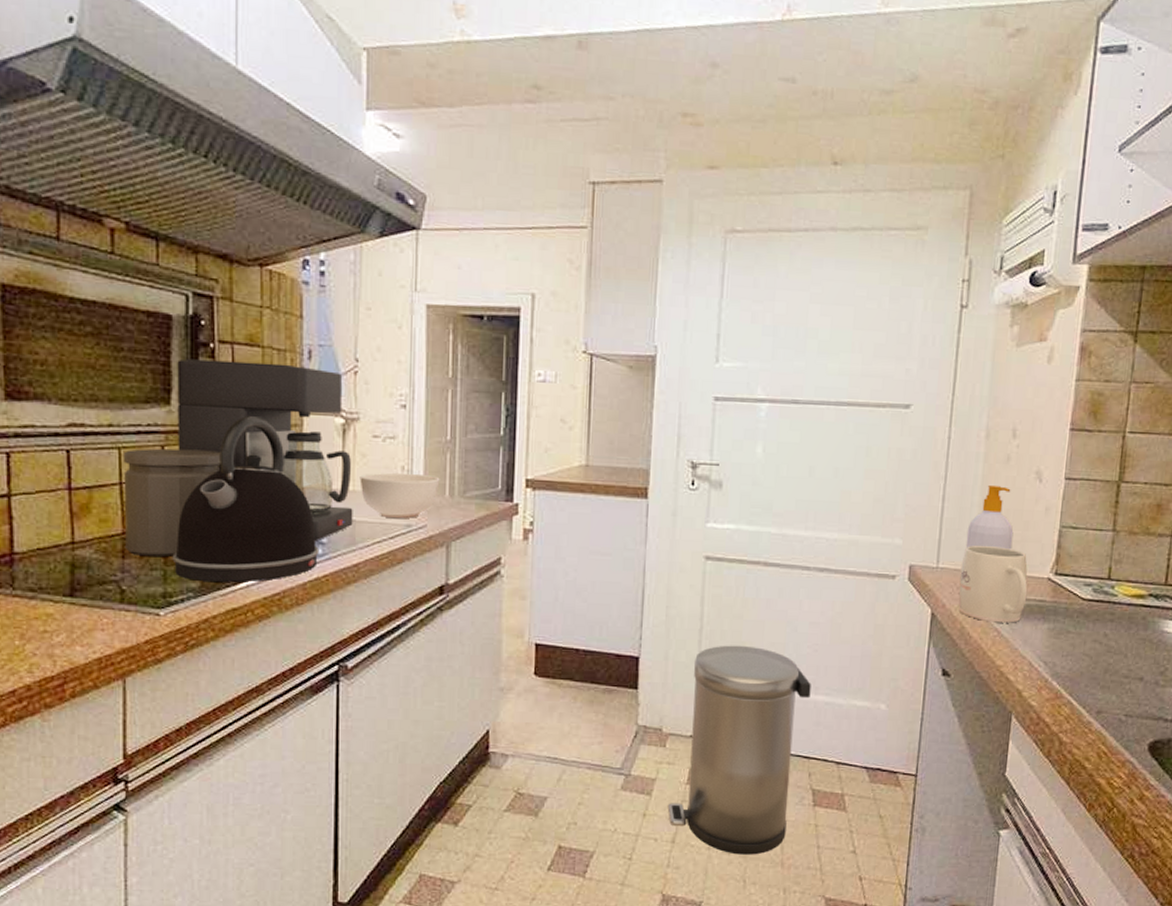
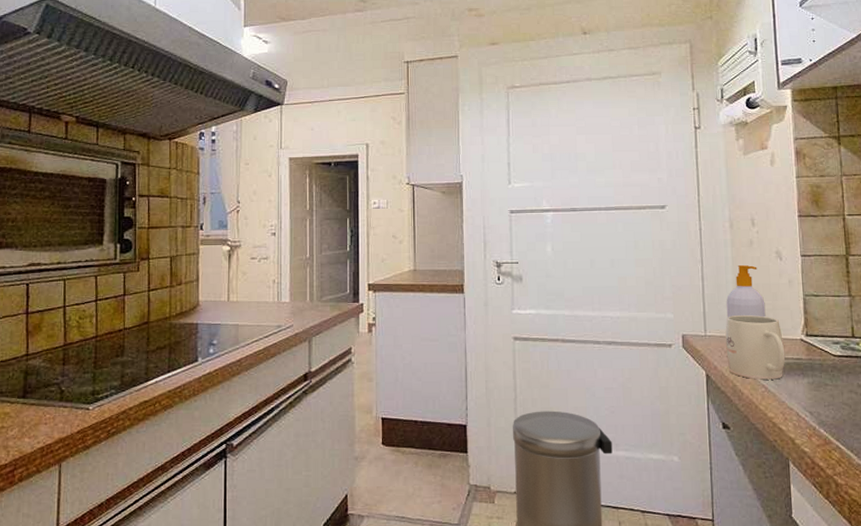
jar: present [123,448,221,557] -> none [66,277,139,362]
kettle: present [172,415,319,582] -> none [100,248,211,380]
coffee maker: present [177,359,353,540] -> none [107,209,237,342]
bowl: present [359,472,440,519] -> none [241,285,302,322]

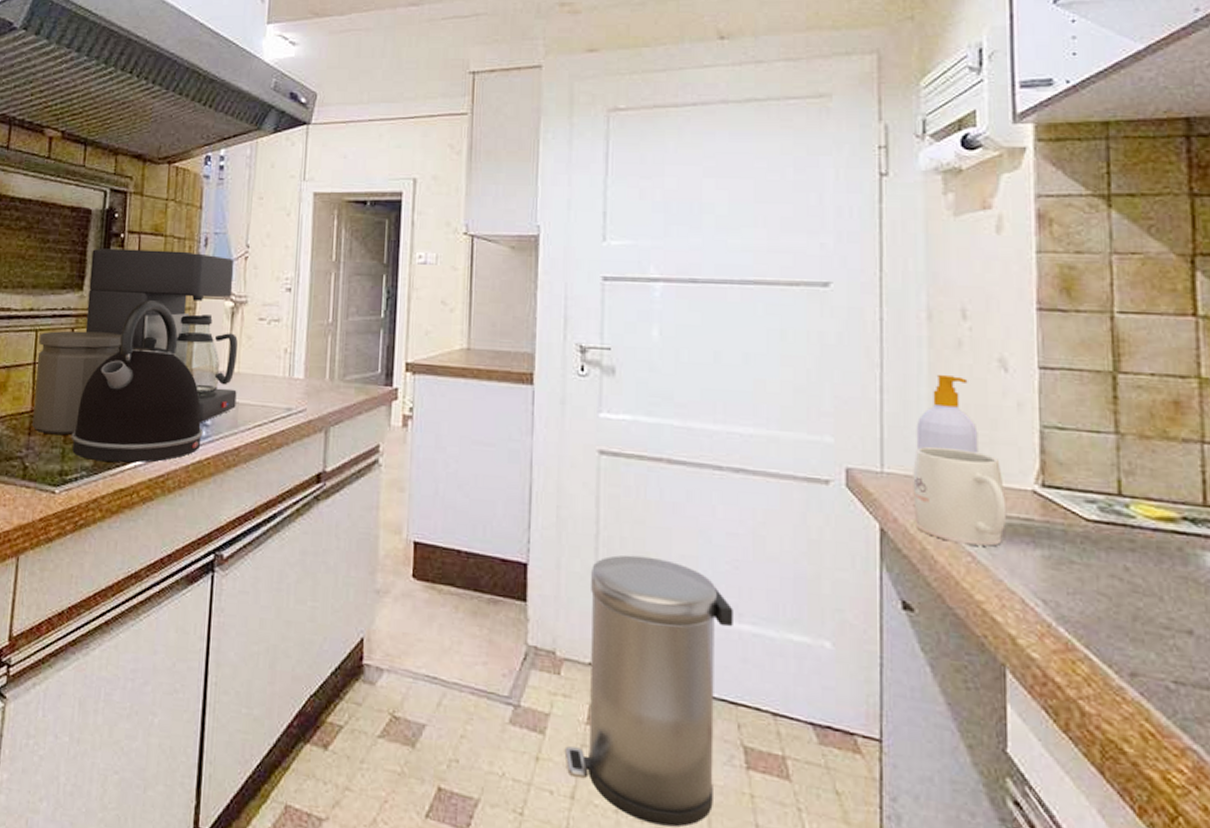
jar: none [66,277,139,362] -> present [32,330,122,435]
kettle: none [100,248,211,380] -> present [71,299,203,463]
coffee maker: none [107,209,237,342] -> present [85,248,238,422]

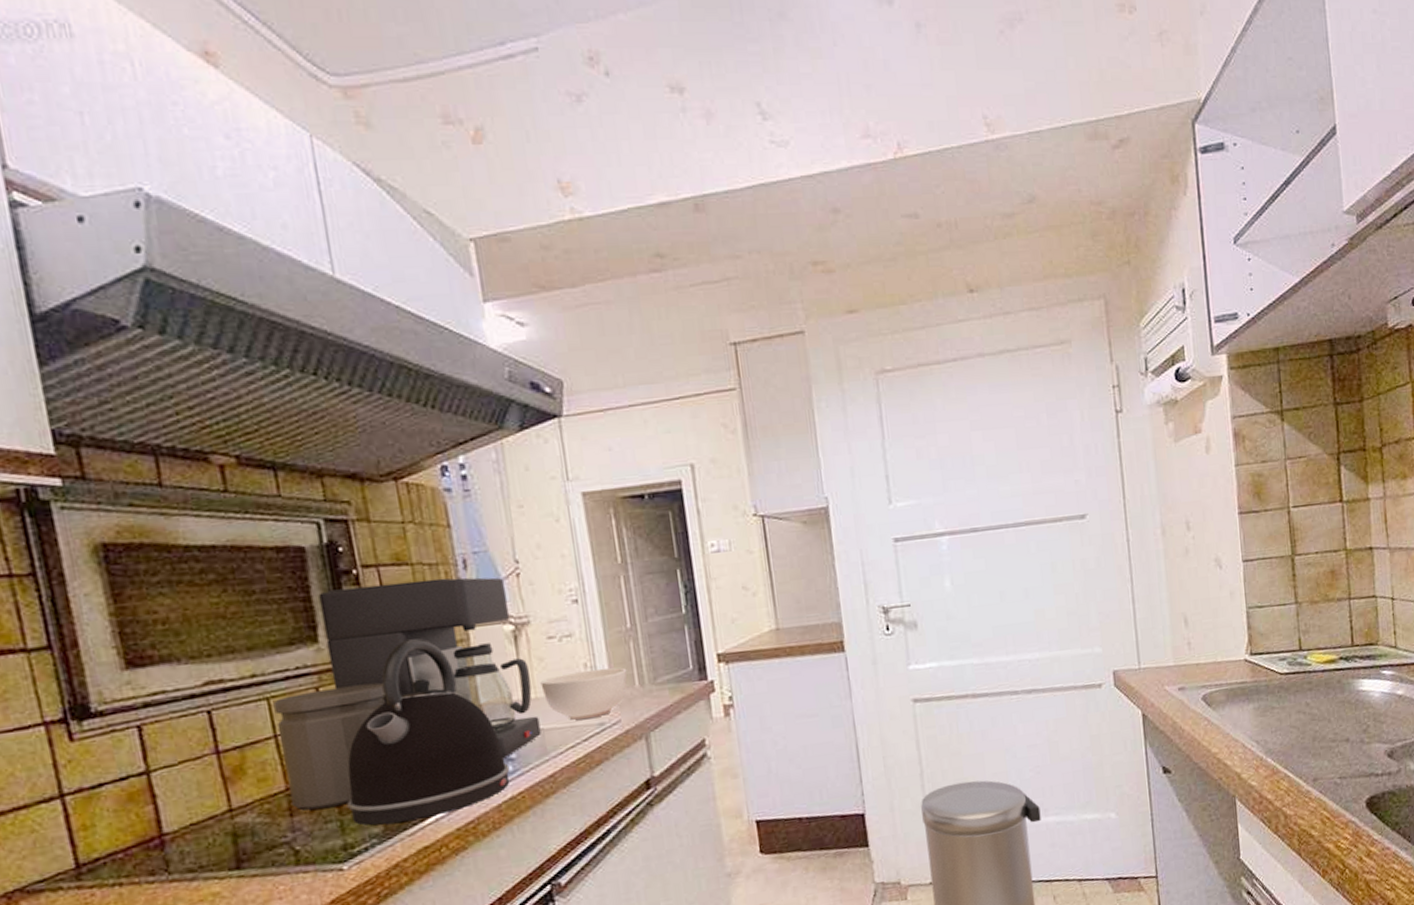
bowl: none [244,355,321,402] -> present [540,667,628,721]
mug: present [913,446,1007,547] -> none [1161,637,1229,713]
soap bottle: present [916,374,978,454] -> none [1161,578,1206,645]

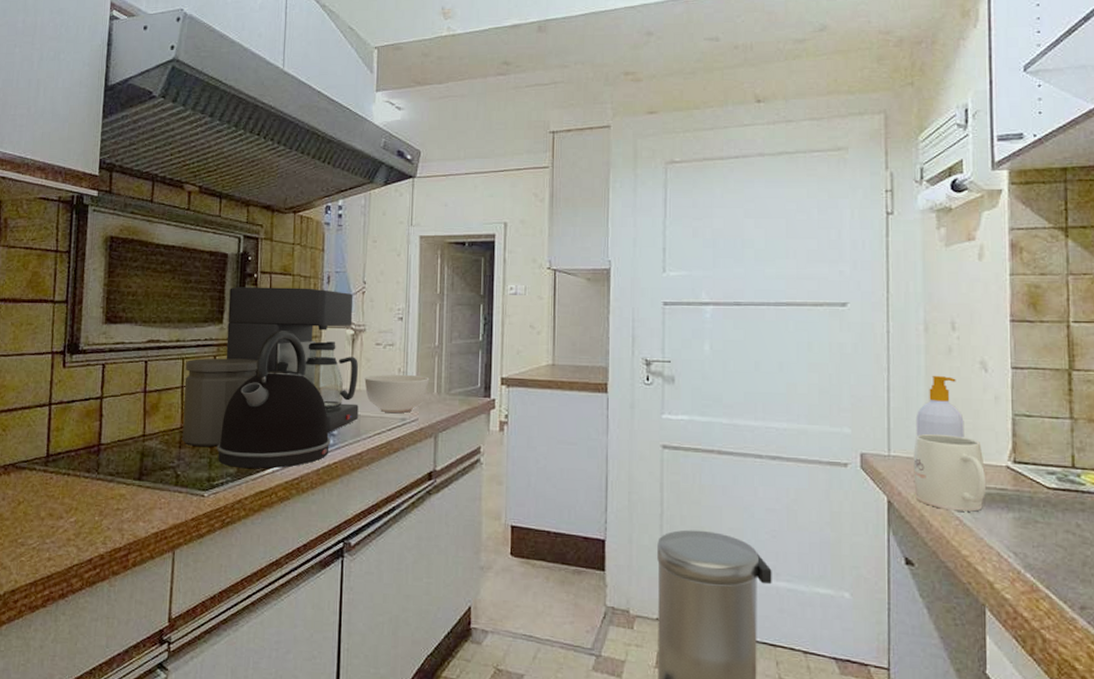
soap bottle: none [1161,578,1206,645] -> present [915,375,964,438]
mug: none [1161,637,1229,713] -> present [913,433,987,512]

